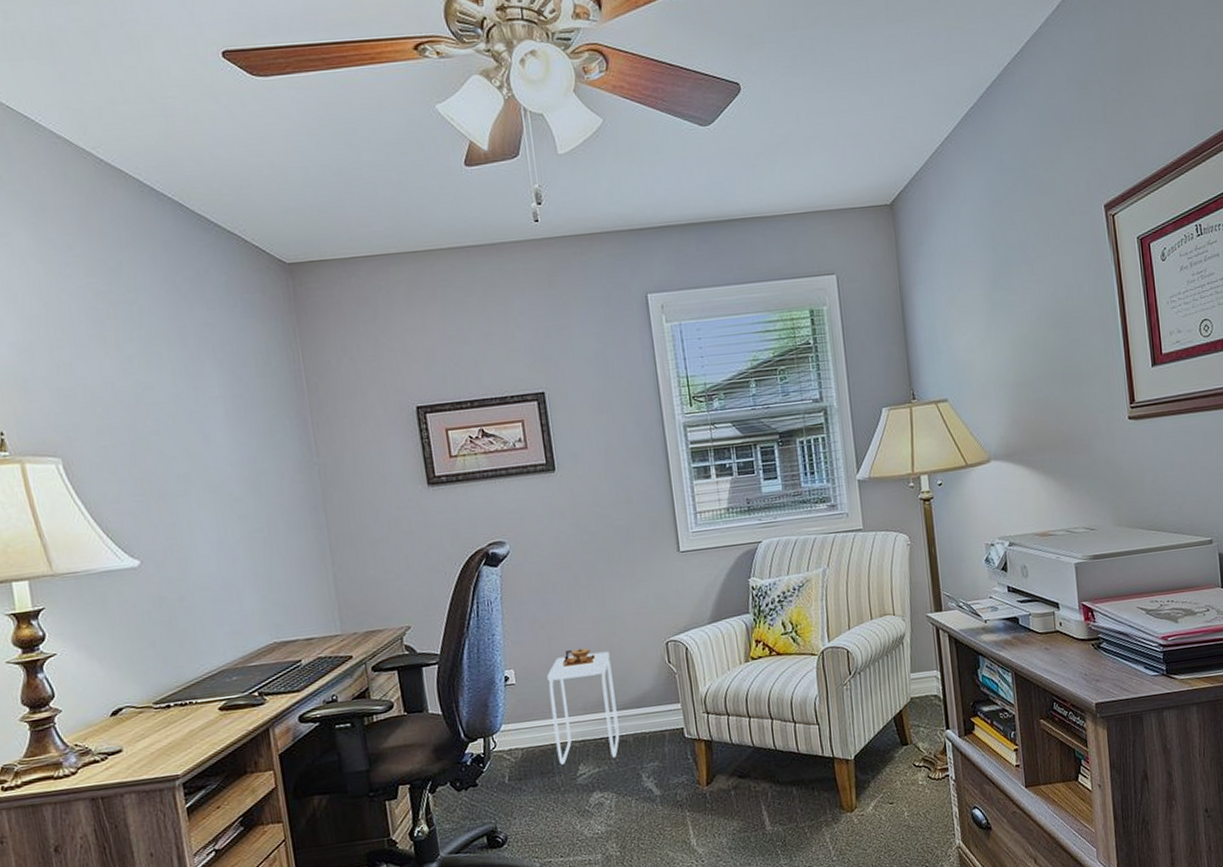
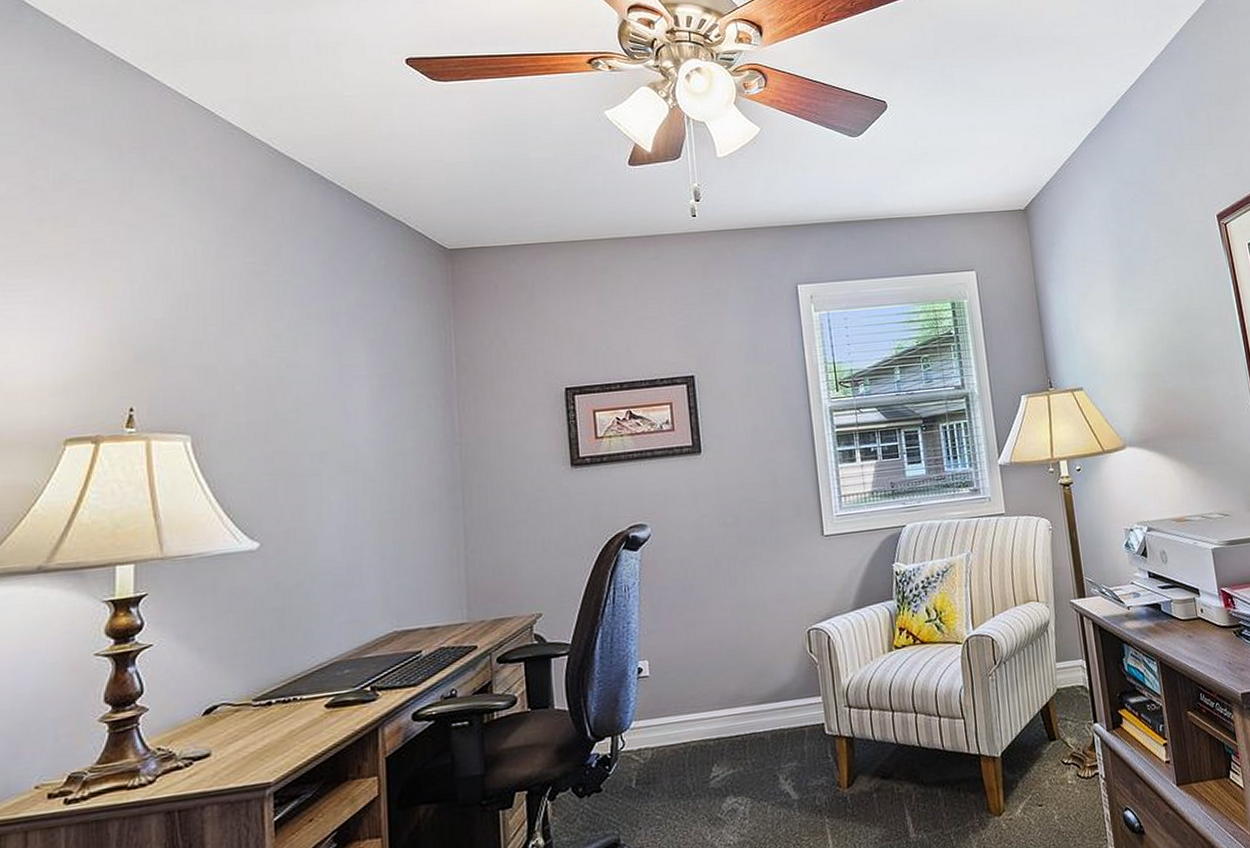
side table: present [547,648,620,765] -> none [683,637,757,766]

